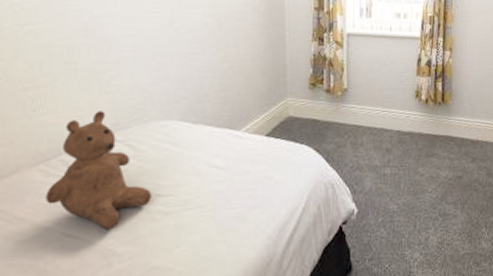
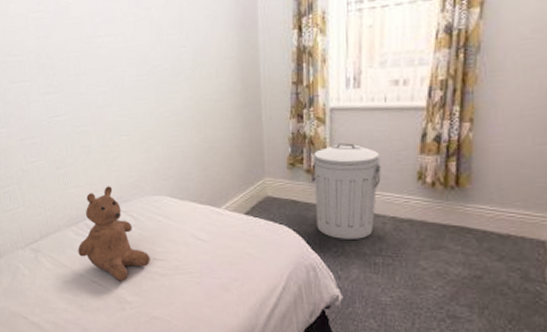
trash can: none [331,65,388,154] -> present [311,143,381,239]

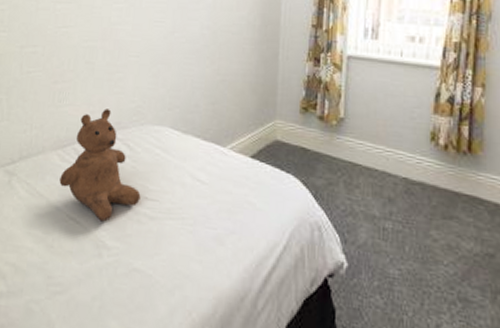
trash can: present [311,143,381,239] -> none [324,93,395,199]

